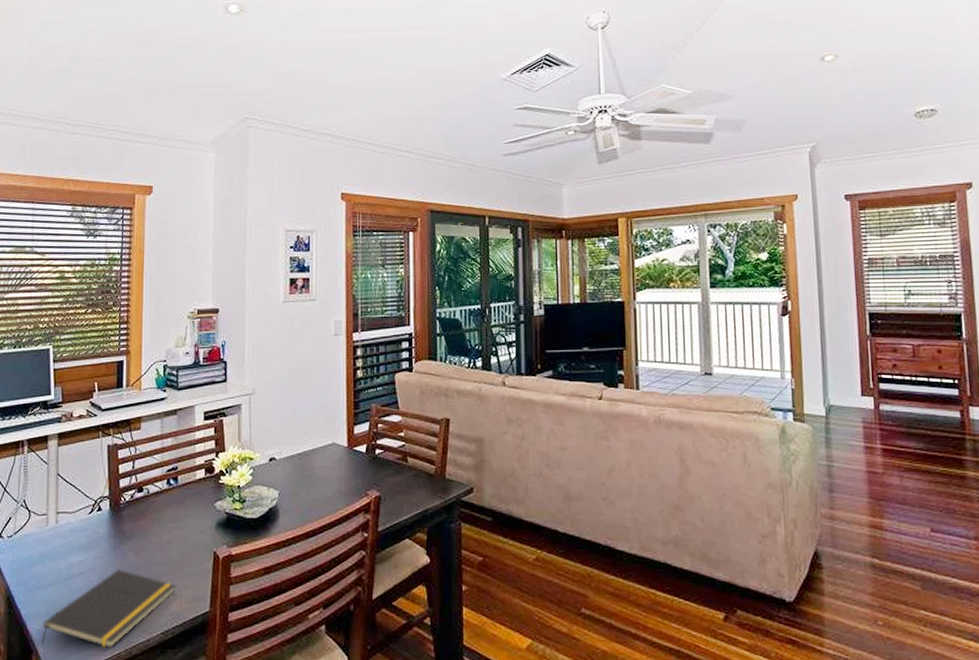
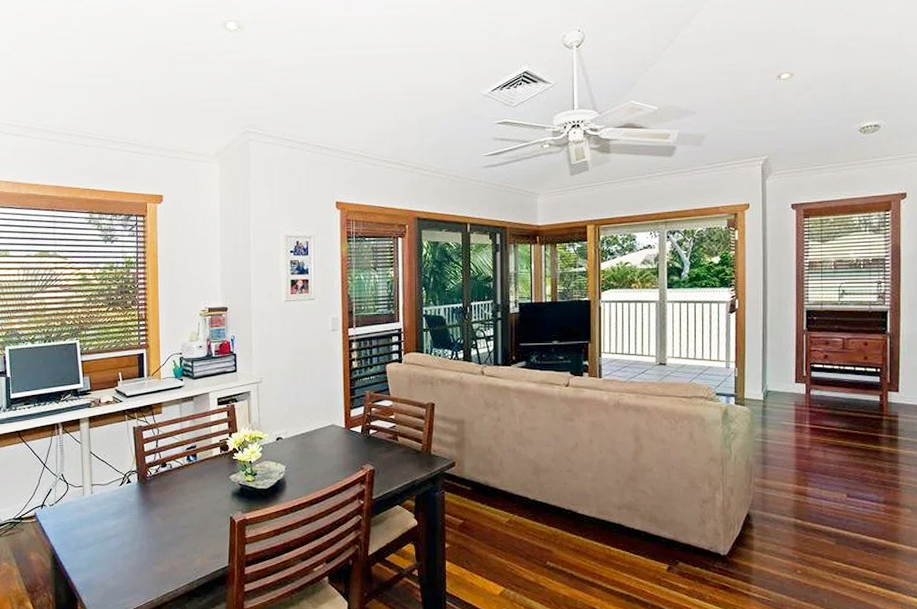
notepad: present [41,569,176,649] -> none [85,532,199,597]

